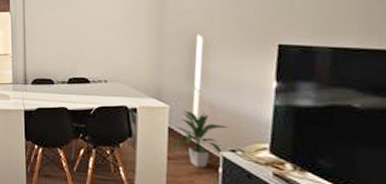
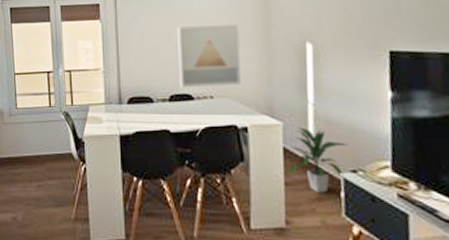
wall art: none [78,18,134,72] -> present [177,24,241,87]

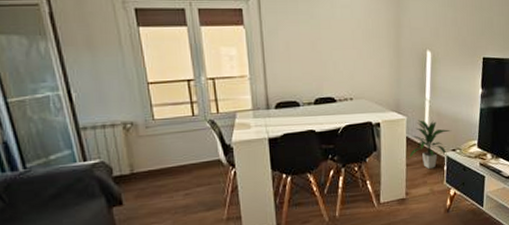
wall art: present [177,24,241,87] -> none [321,34,376,91]

